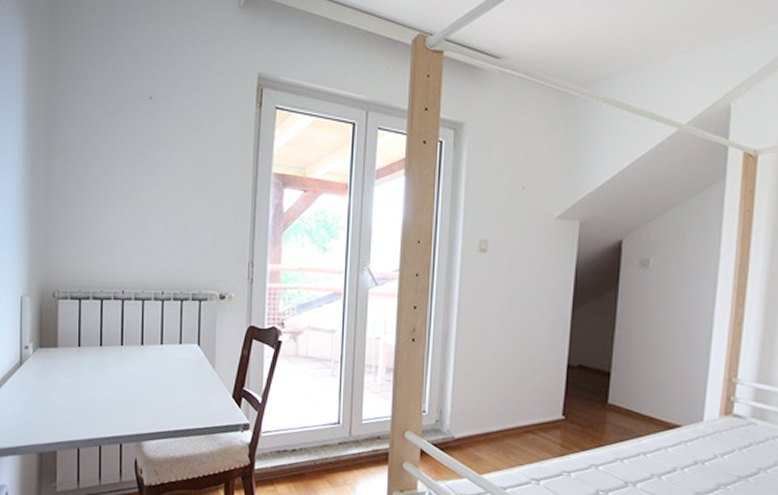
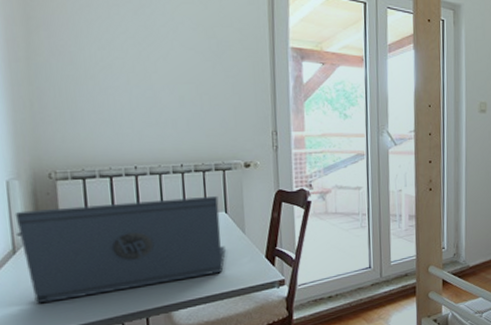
laptop: none [24,325,195,416] -> present [15,195,226,304]

